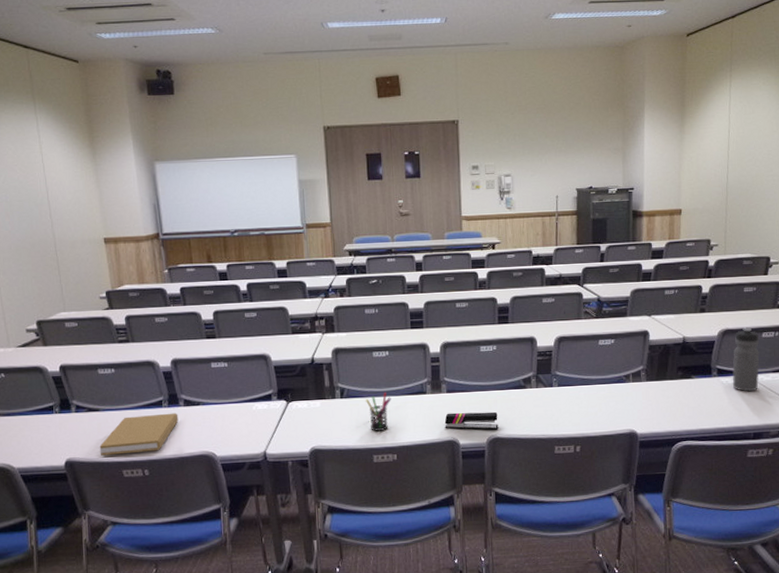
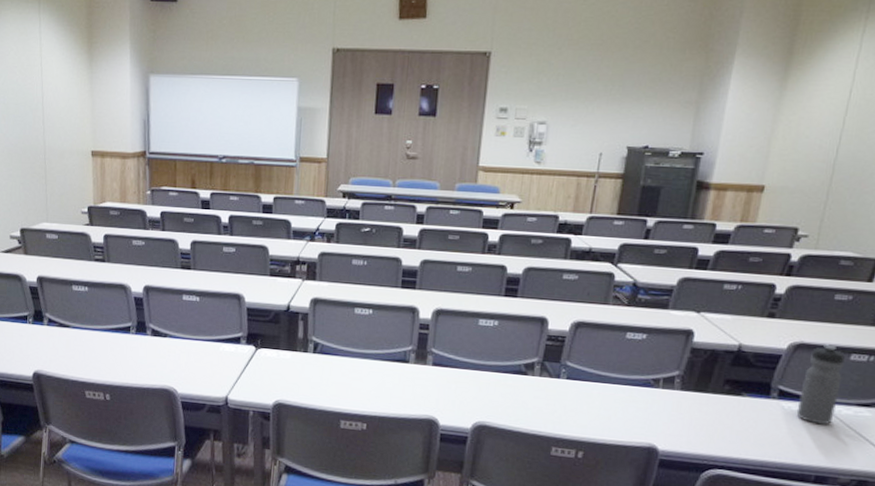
book: present [99,413,179,456] -> none [66,337,145,377]
pen holder: present [366,392,391,431] -> none [340,354,369,396]
stapler: present [444,411,499,430] -> none [424,388,489,416]

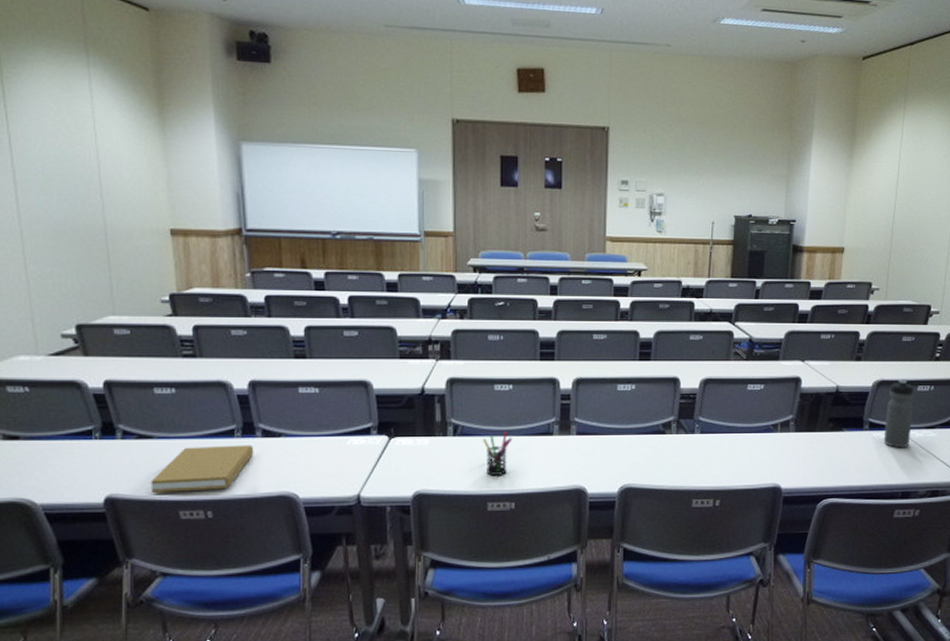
book: none [66,337,145,377] -> present [150,444,254,493]
pen holder: none [340,354,369,396] -> present [483,431,512,475]

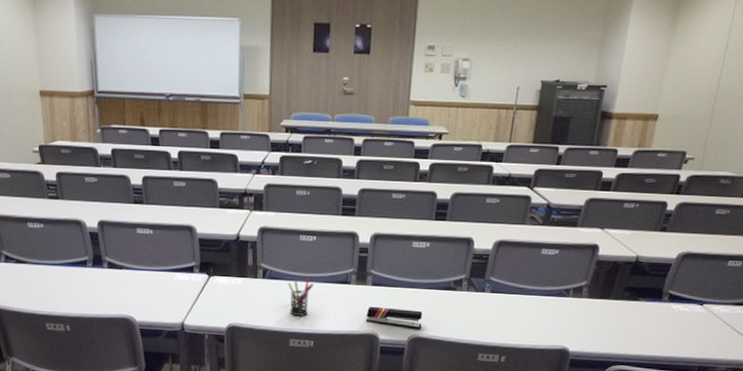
book: present [150,444,254,493] -> none [25,272,102,309]
stapler: none [572,458,632,479] -> present [366,306,423,329]
water bottle: present [883,379,914,448] -> none [683,253,723,323]

